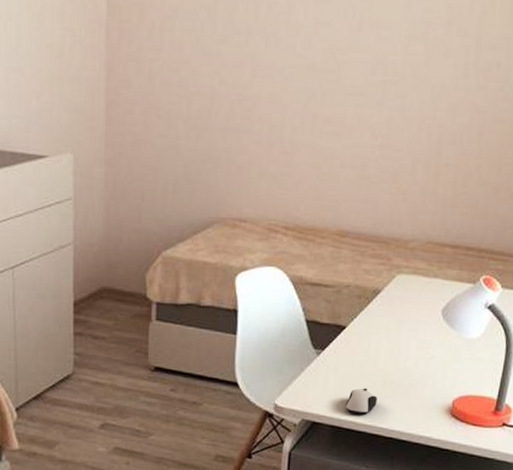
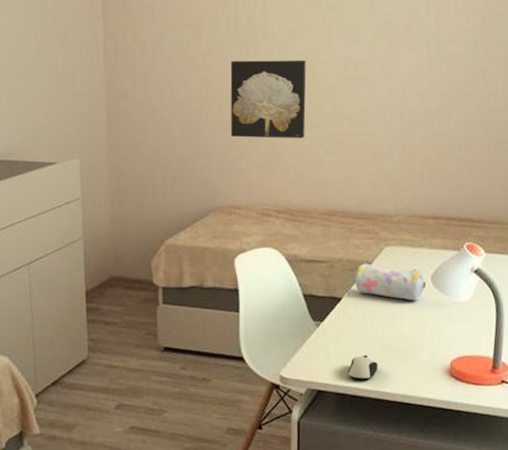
wall art: none [241,52,331,148] -> present [230,60,306,139]
pencil case: none [361,290,437,335] -> present [355,263,427,301]

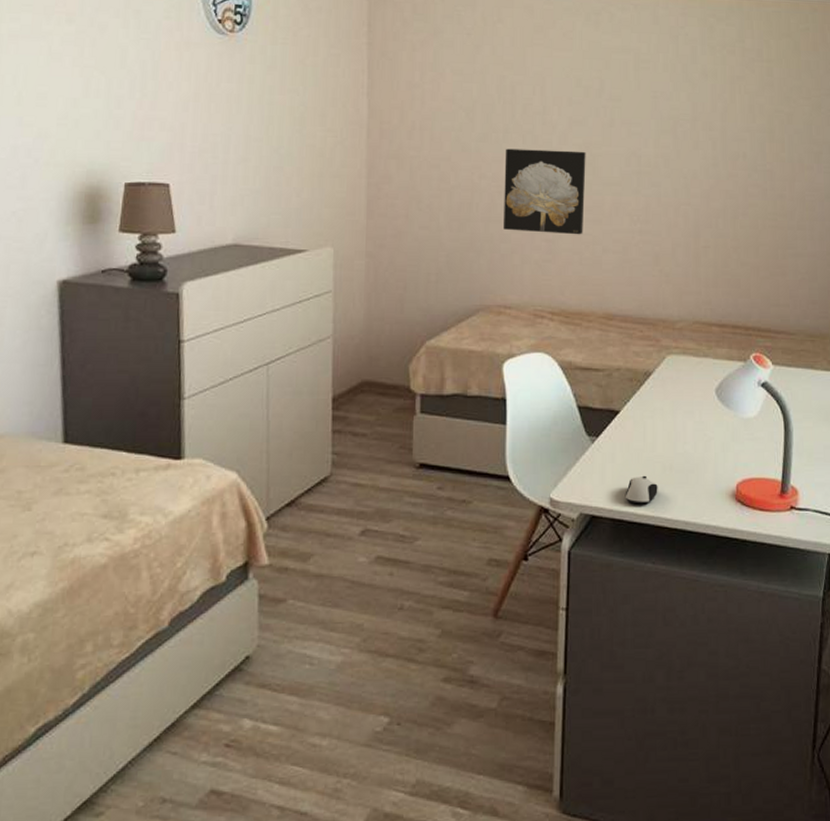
pencil case: present [355,263,427,301] -> none [634,373,711,416]

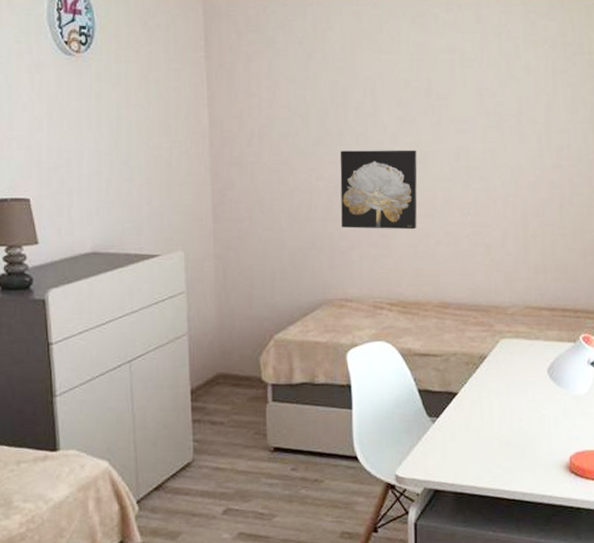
computer mouse: present [625,475,658,505] -> none [465,451,496,479]

